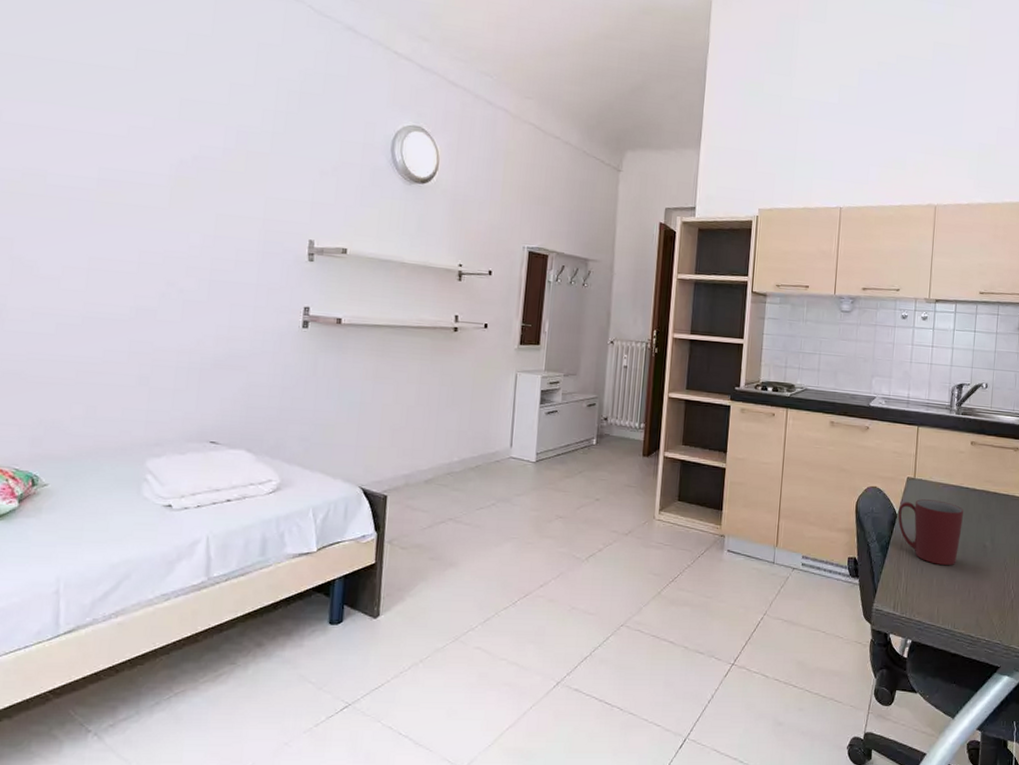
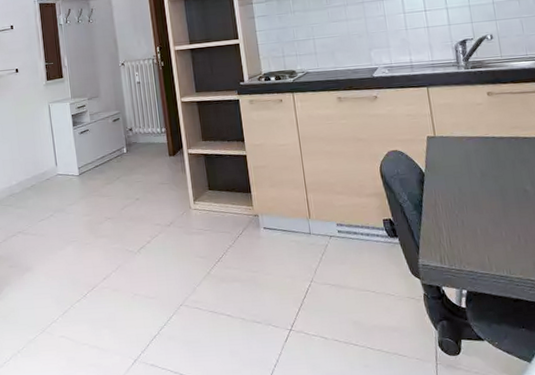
mug: present [898,499,963,565] -> none [425,153,498,215]

